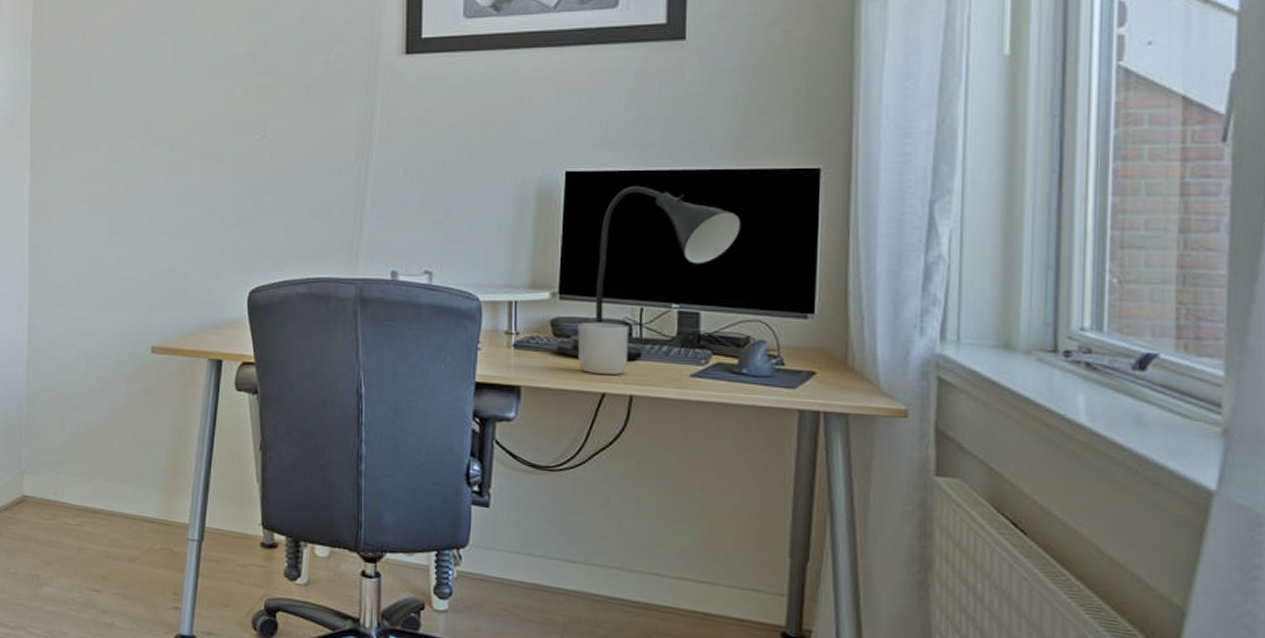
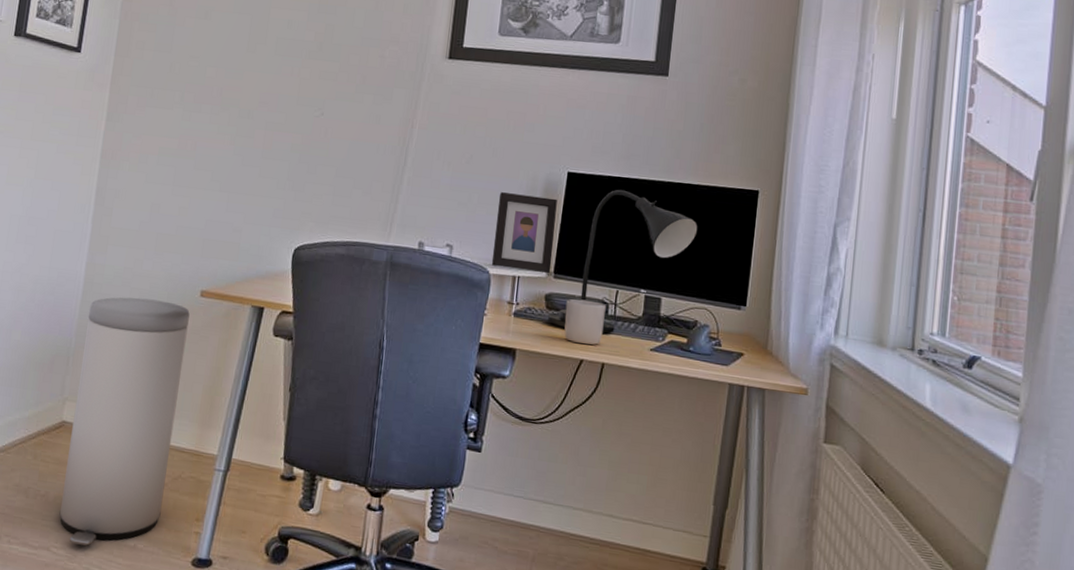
pedal bin: none [31,359,142,625] -> present [59,297,190,546]
picture frame: none [480,204,556,295] -> present [491,192,557,274]

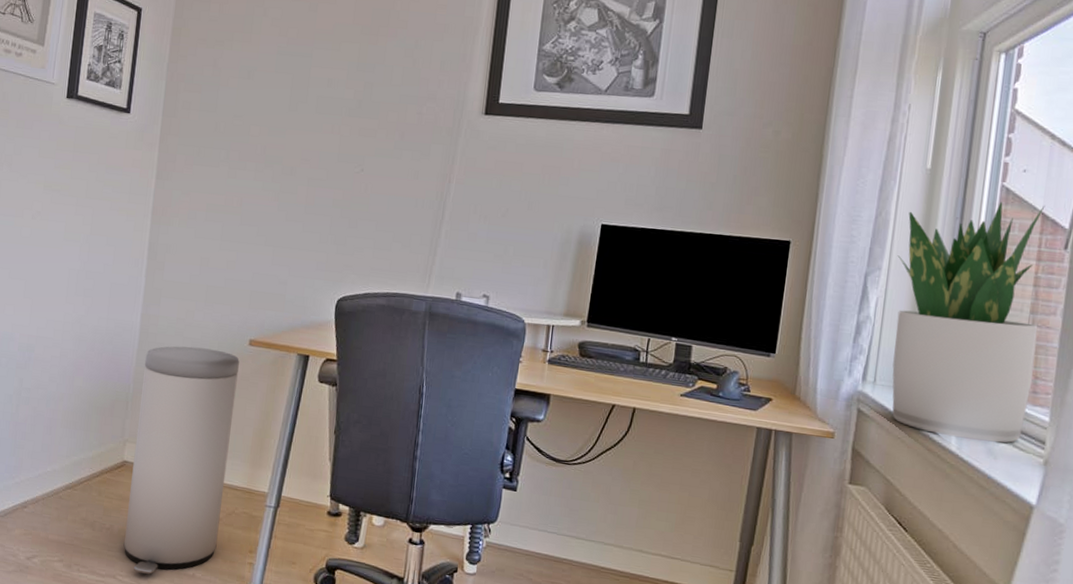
picture frame: present [491,192,557,274] -> none [526,244,591,323]
desk lamp: present [548,189,698,334] -> none [581,241,729,380]
mug: present [564,298,607,345] -> none [597,346,639,391]
planter: none [864,153,1010,400] -> present [892,202,1045,443]

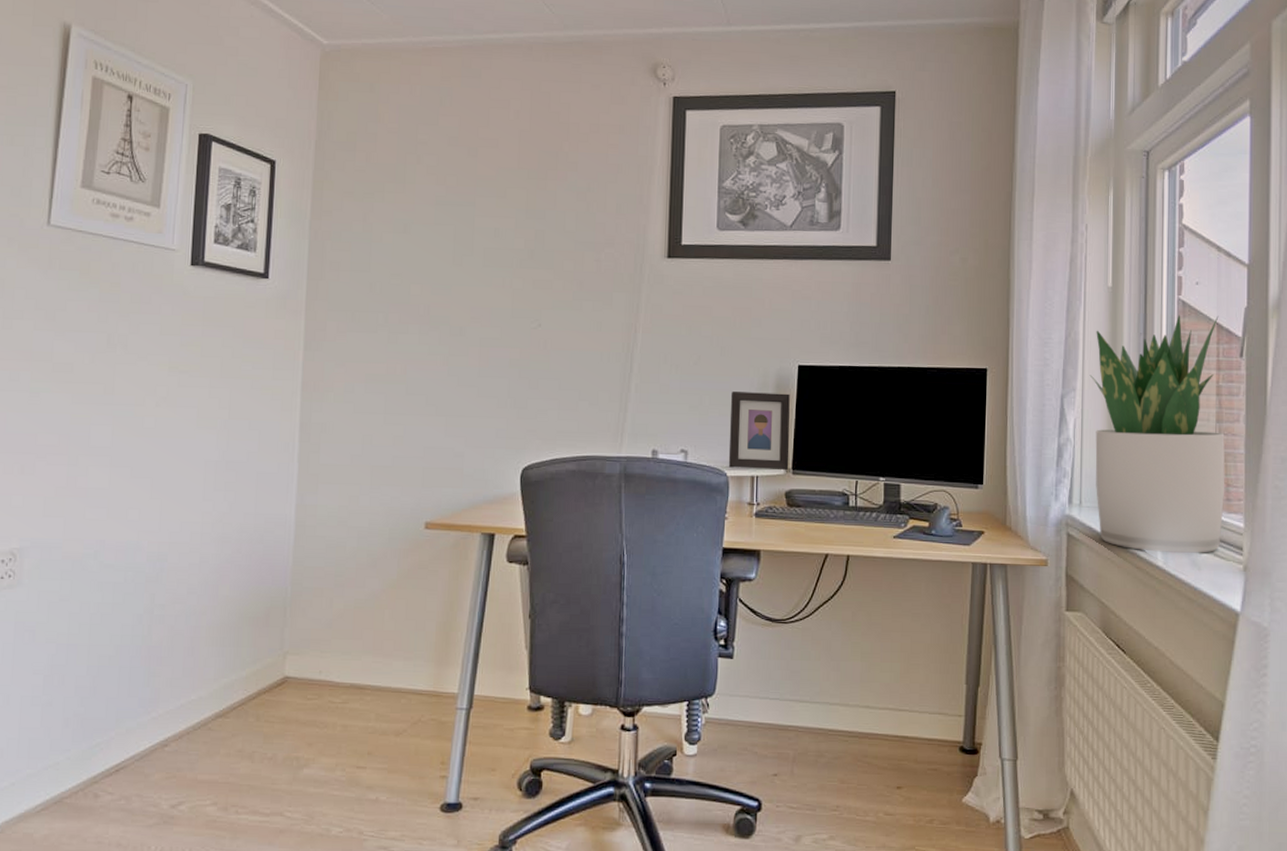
pedal bin: present [123,346,239,574] -> none [290,537,415,805]
picture frame: none [526,244,591,323] -> present [728,391,790,471]

